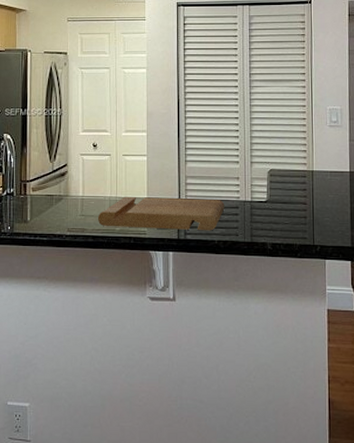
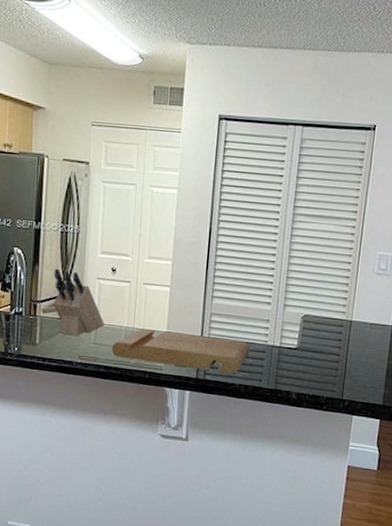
knife block: none [41,149,89,210] -> present [53,268,104,336]

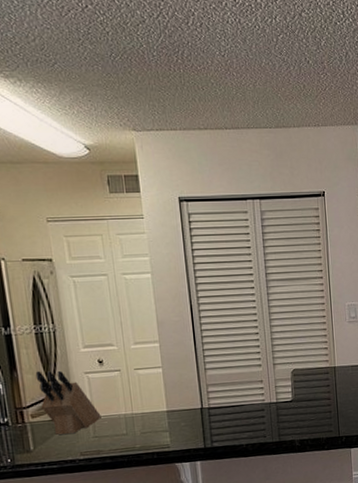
cutting board: present [111,328,251,374] -> none [113,404,251,445]

